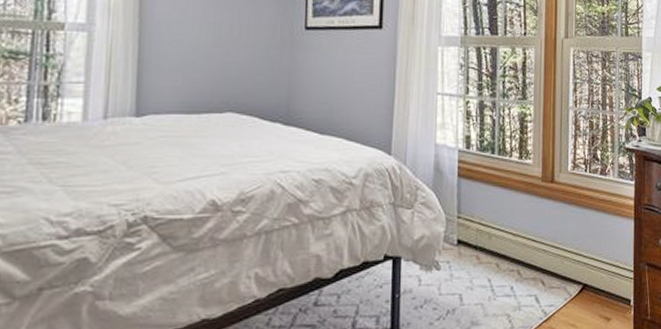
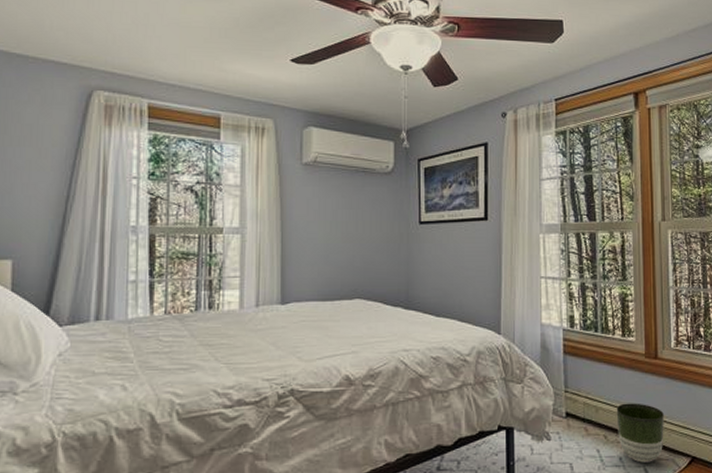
planter: none [509,229,558,292] -> present [616,403,664,463]

